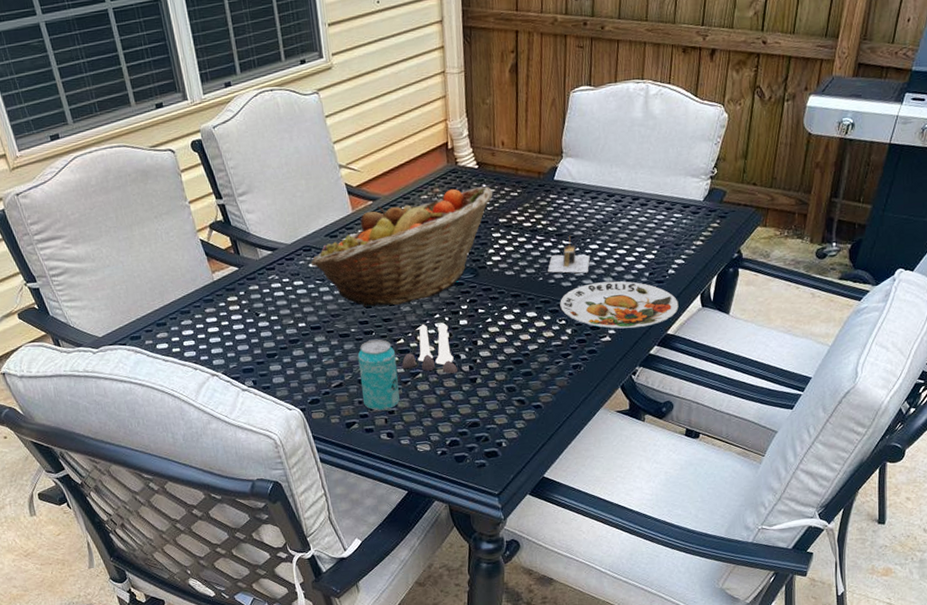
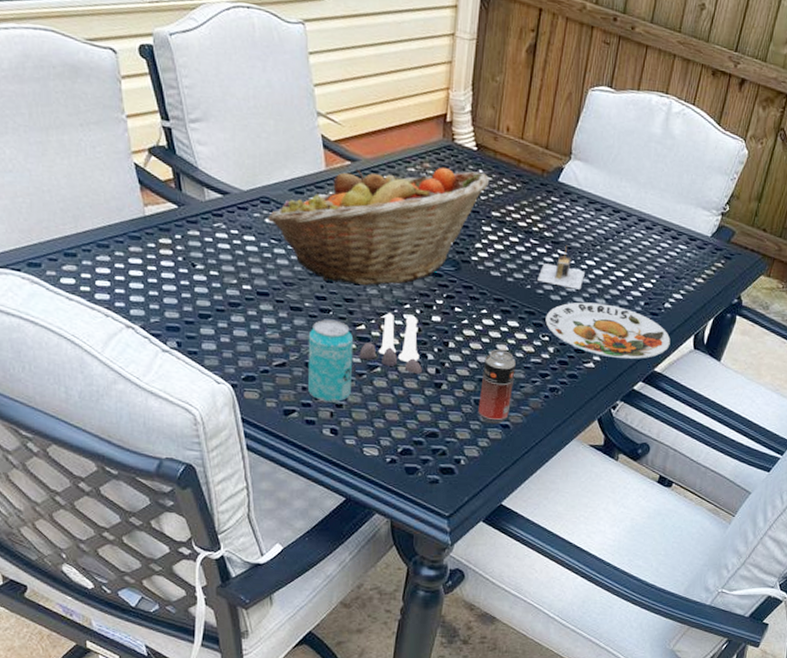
beverage can: none [510,339,540,406] -> present [478,349,516,424]

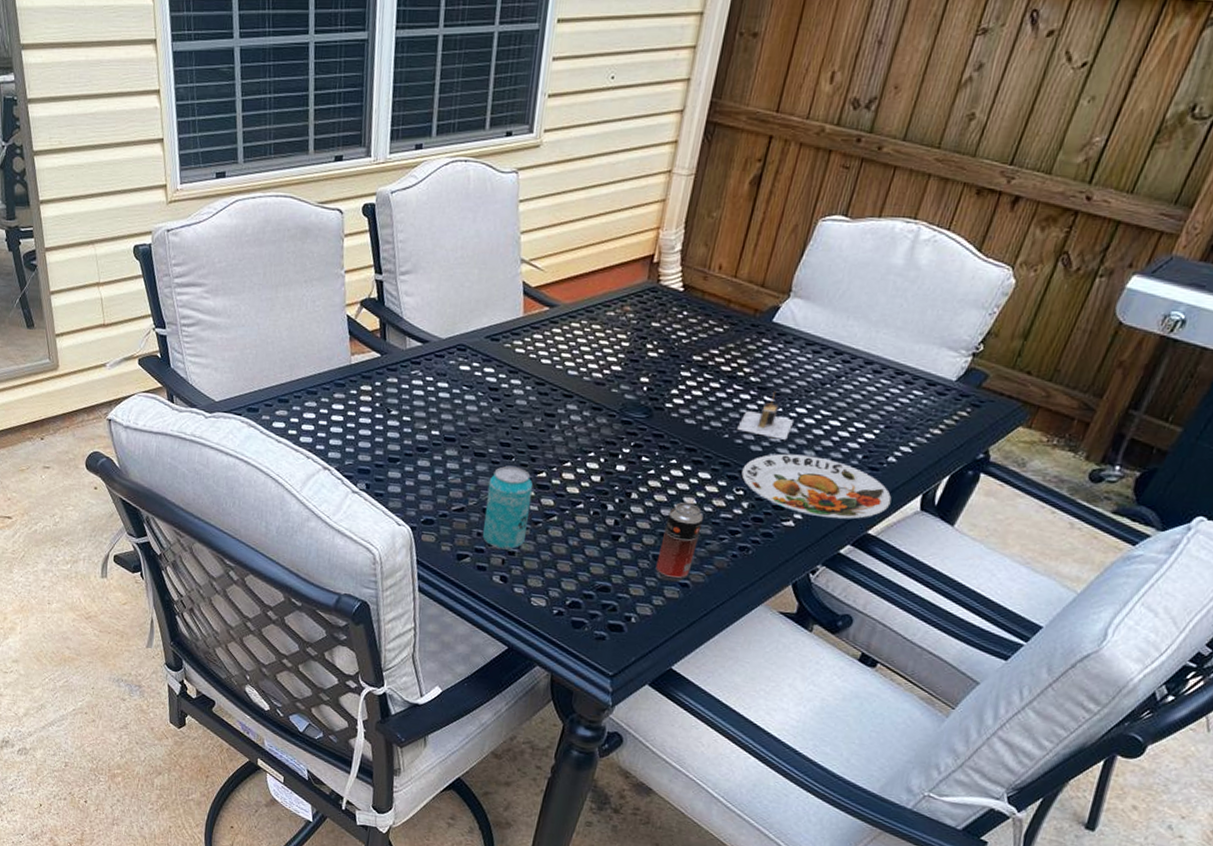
fruit basket: present [268,167,490,286] -> none [462,310,694,433]
salt and pepper shaker set: present [359,313,422,375] -> none [536,461,602,525]

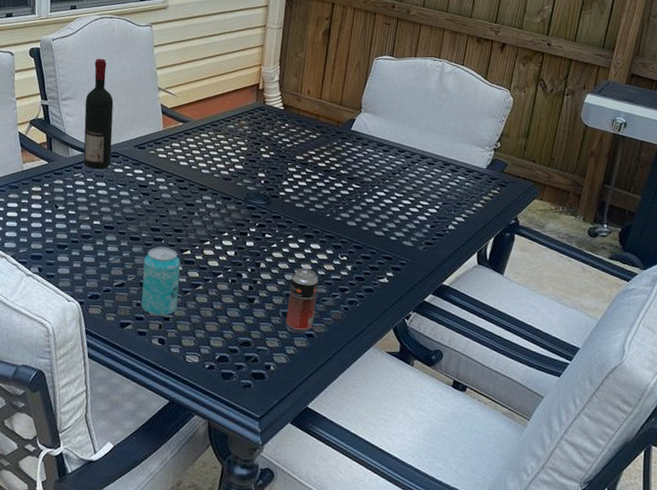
wine bottle: none [423,217,464,366] -> present [83,58,114,169]
architectural model: present [737,391,793,440] -> none [336,180,376,216]
plate: present [741,453,892,519] -> none [343,226,456,274]

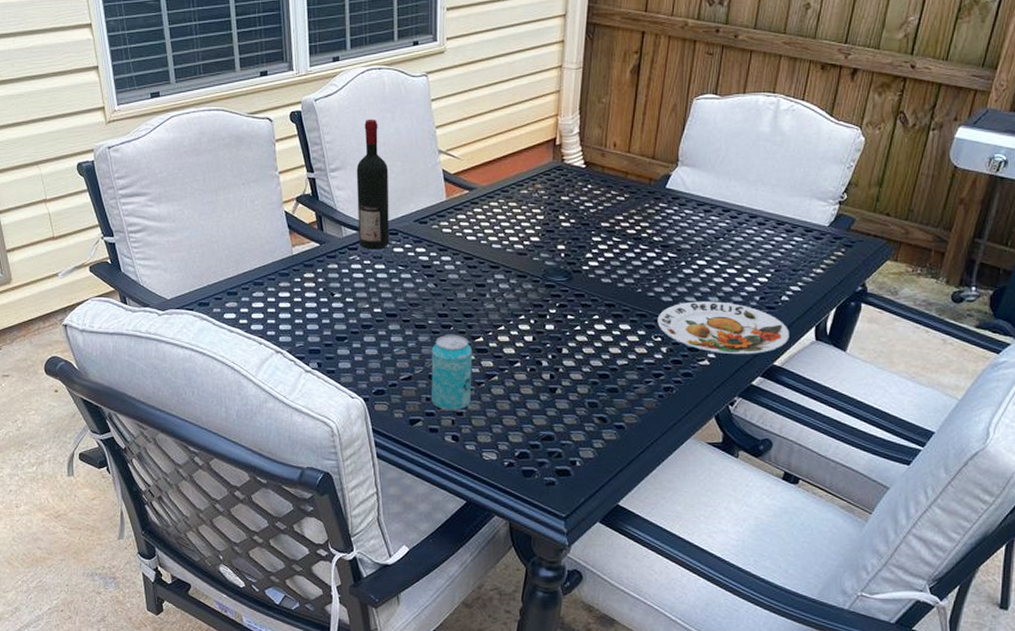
beverage can: present [286,269,318,333] -> none [592,353,629,425]
plate: none [343,226,456,274] -> present [657,301,790,354]

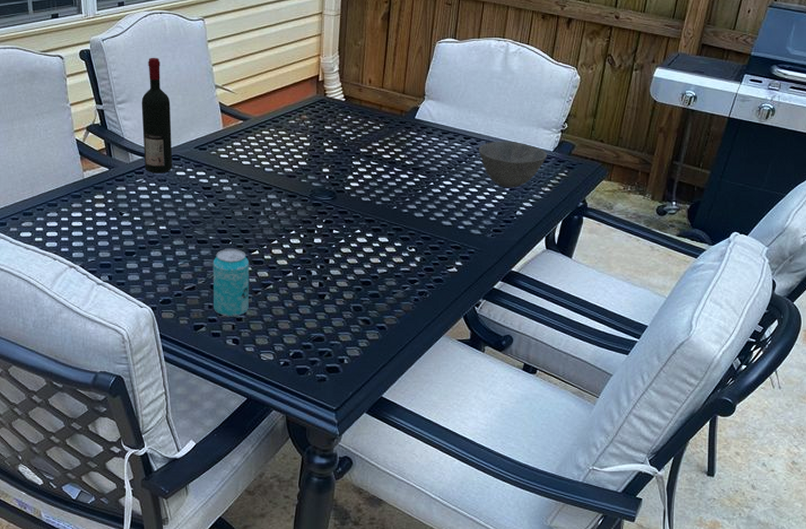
plate: present [657,301,790,354] -> none [411,216,524,262]
bowl: none [739,214,821,269] -> present [478,141,547,188]

